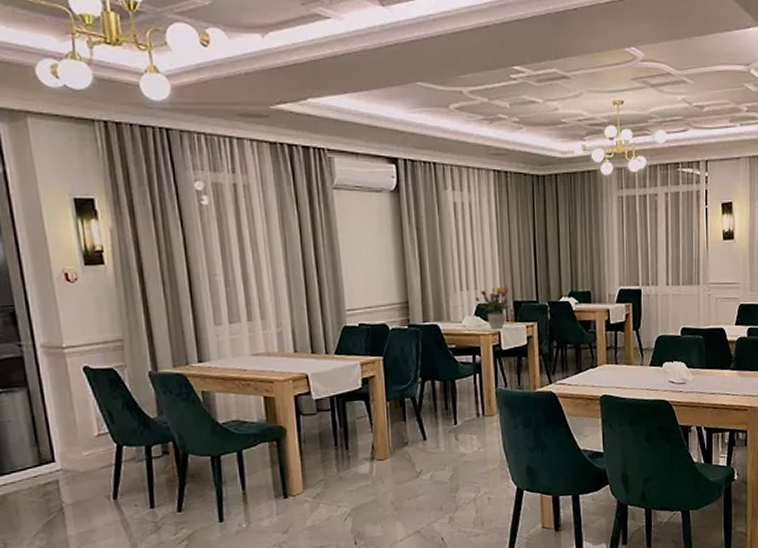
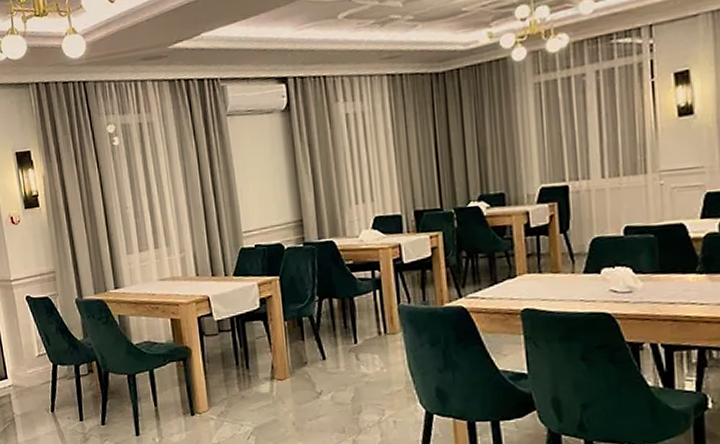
flower arrangement: present [475,286,510,330] -> none [372,195,411,243]

